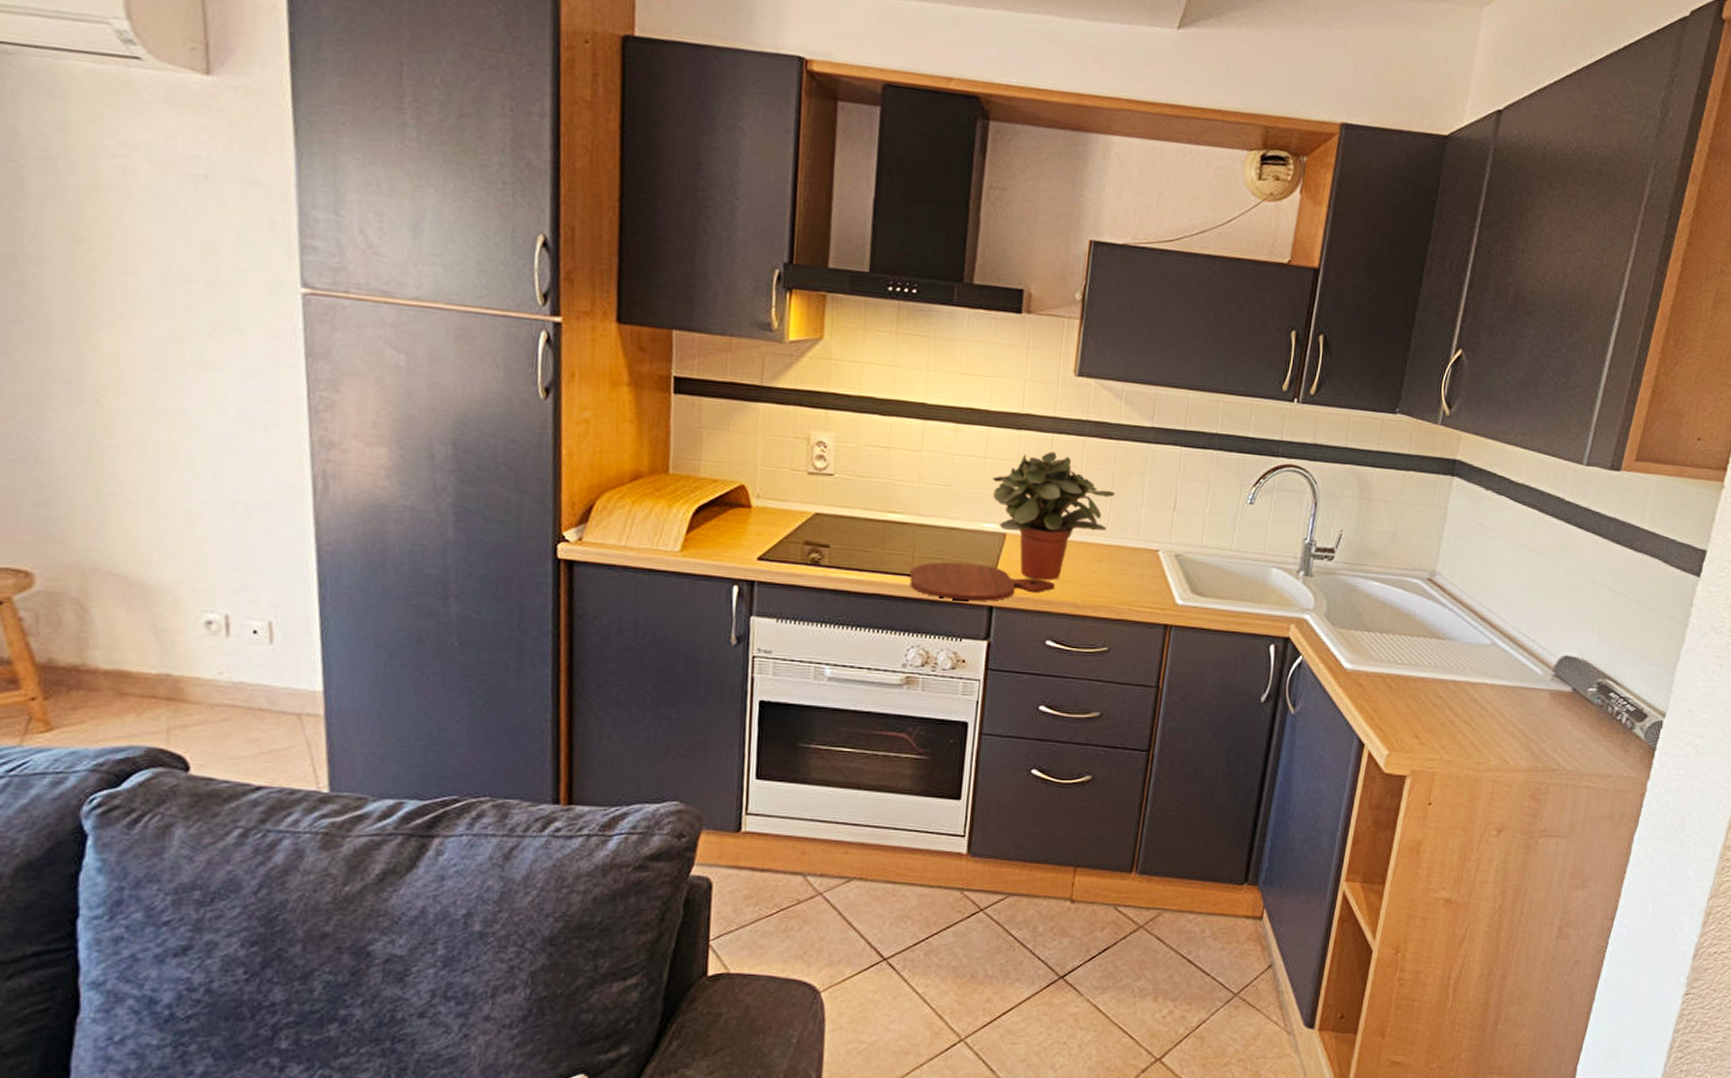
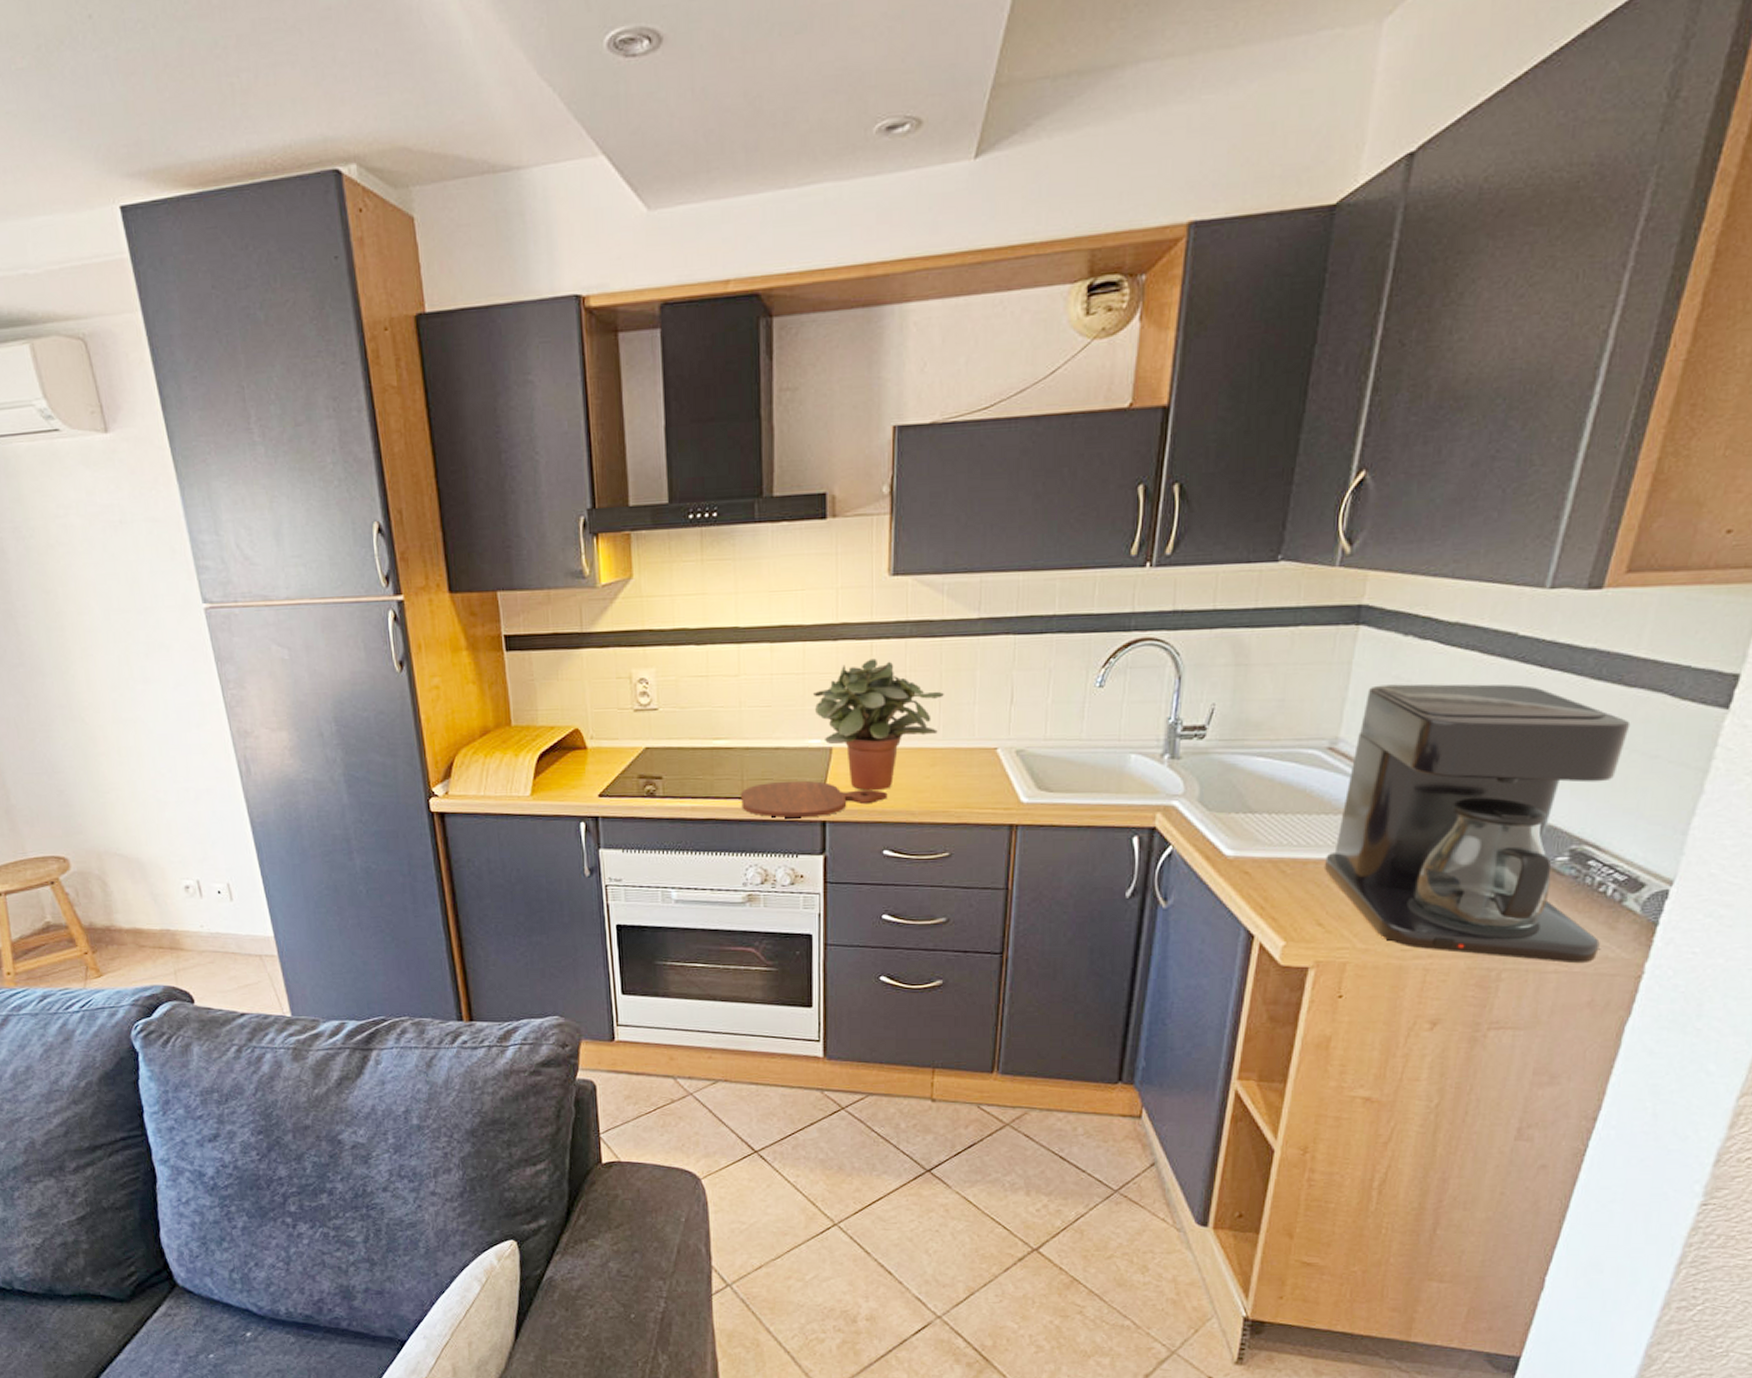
coffee maker: none [1421,529,1638,781] -> present [1323,684,1631,964]

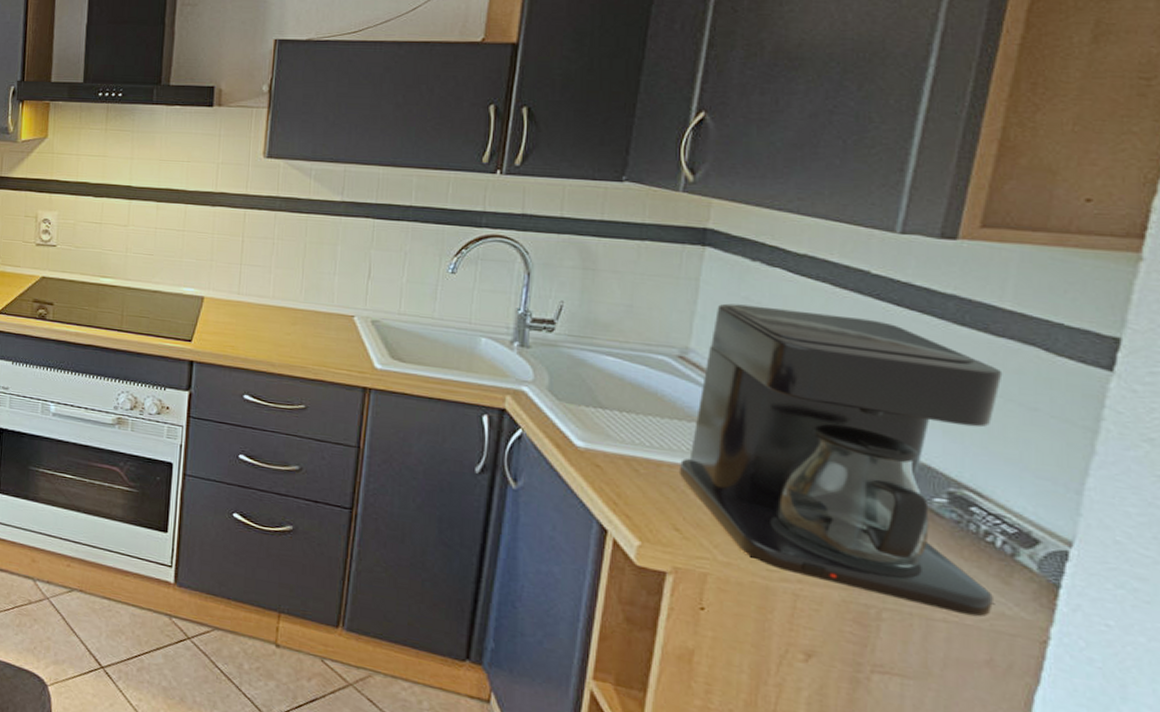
cutting board: present [741,780,888,818] -> none [119,320,251,356]
potted plant: present [812,658,944,791] -> none [190,225,307,340]

